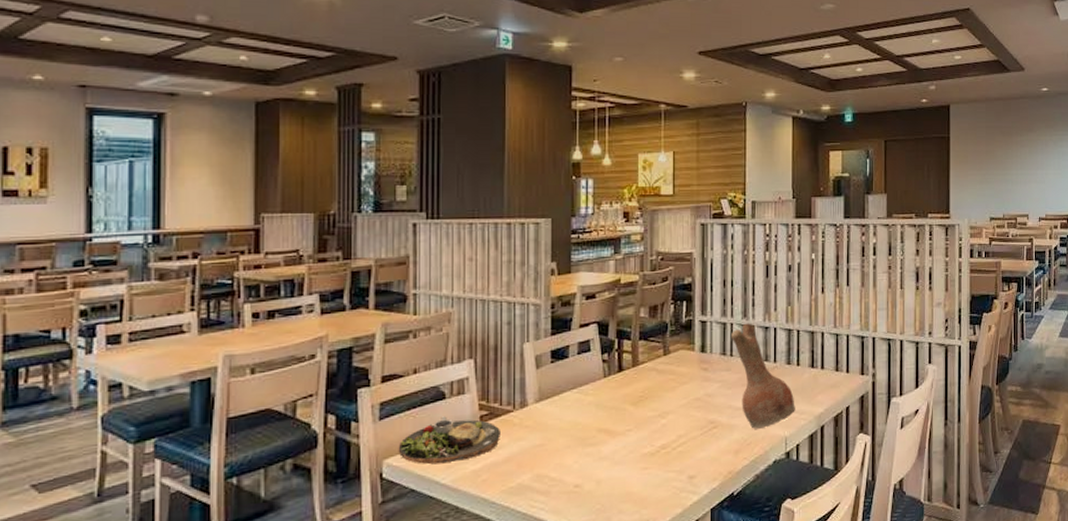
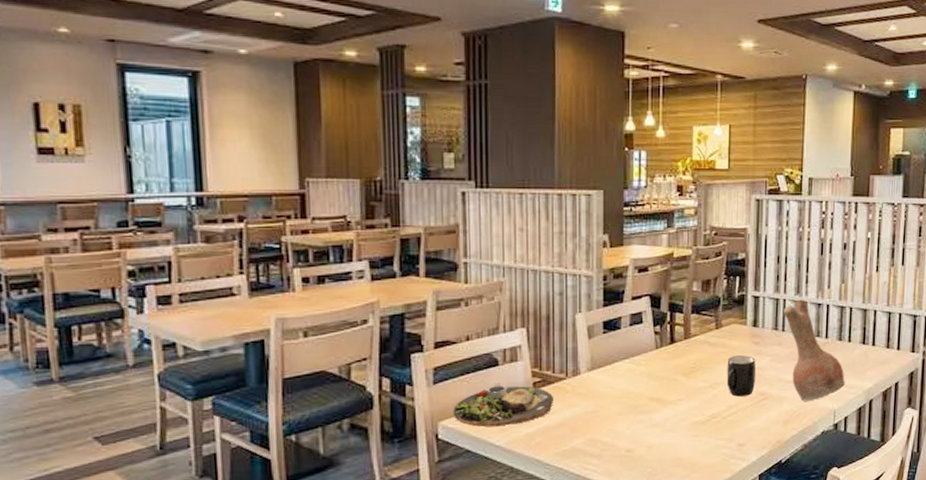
mug: none [675,382,706,426] -> present [726,355,757,397]

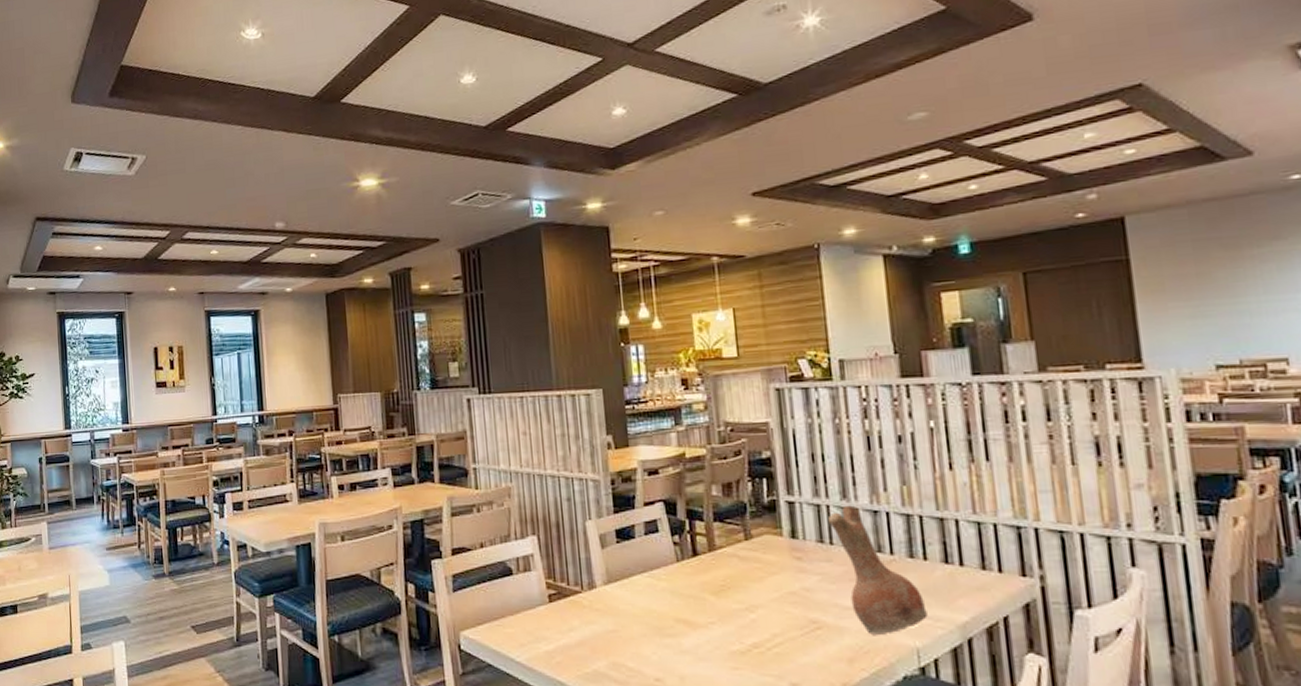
dinner plate: present [452,382,553,427] -> none [472,592,571,640]
mug: present [726,355,757,397] -> none [764,573,804,623]

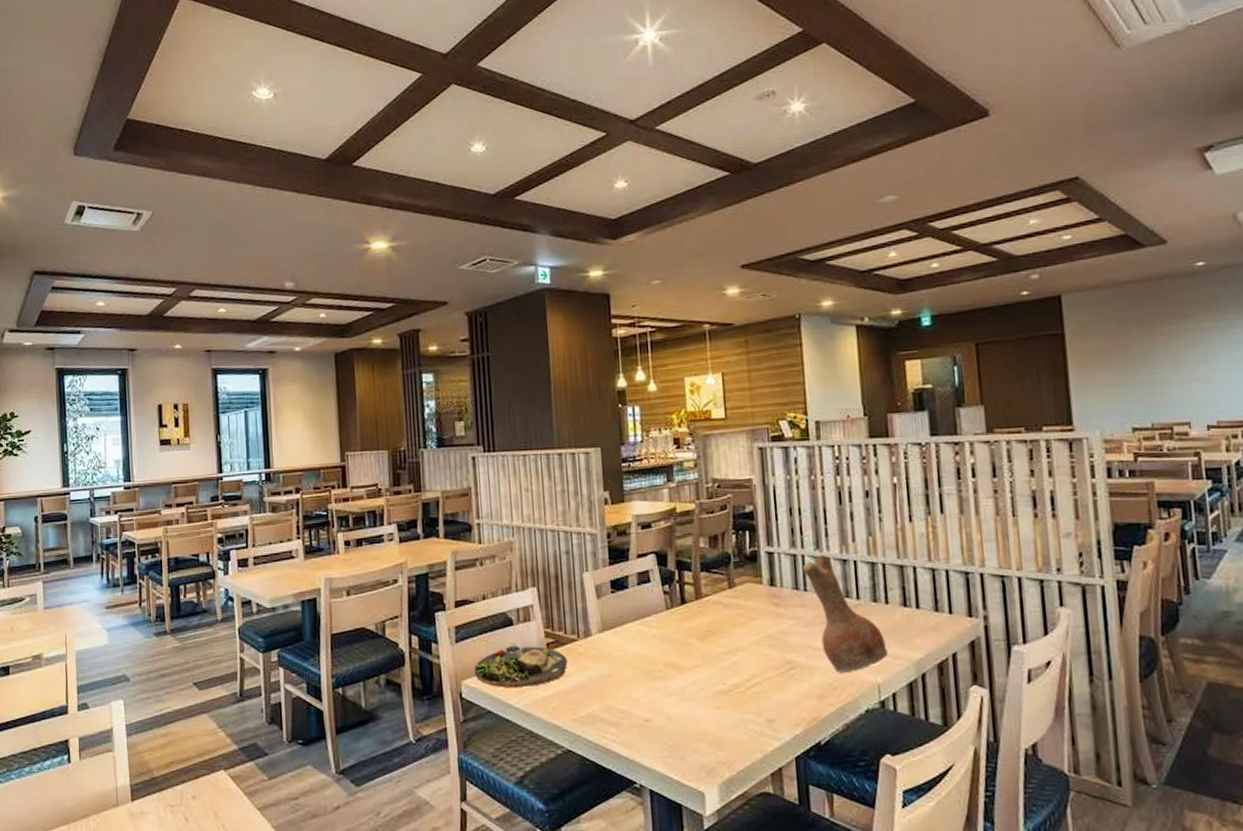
dinner plate: none [472,592,571,640] -> present [474,642,567,687]

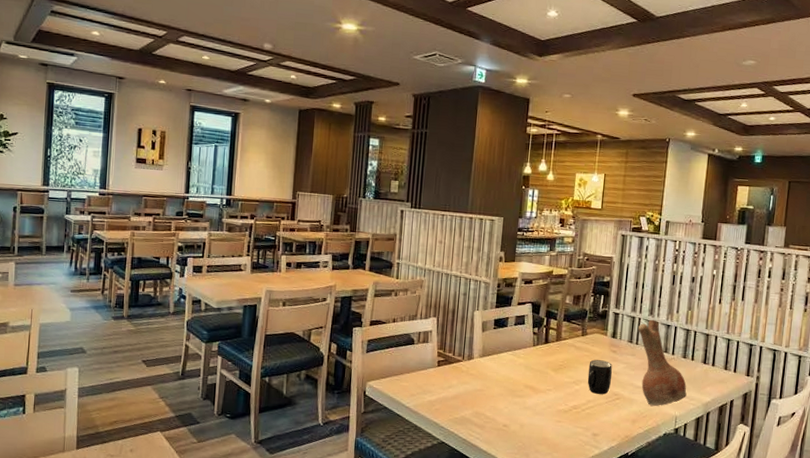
dinner plate: present [474,642,567,687] -> none [377,357,452,392]
mug: none [745,618,780,665] -> present [587,359,613,394]

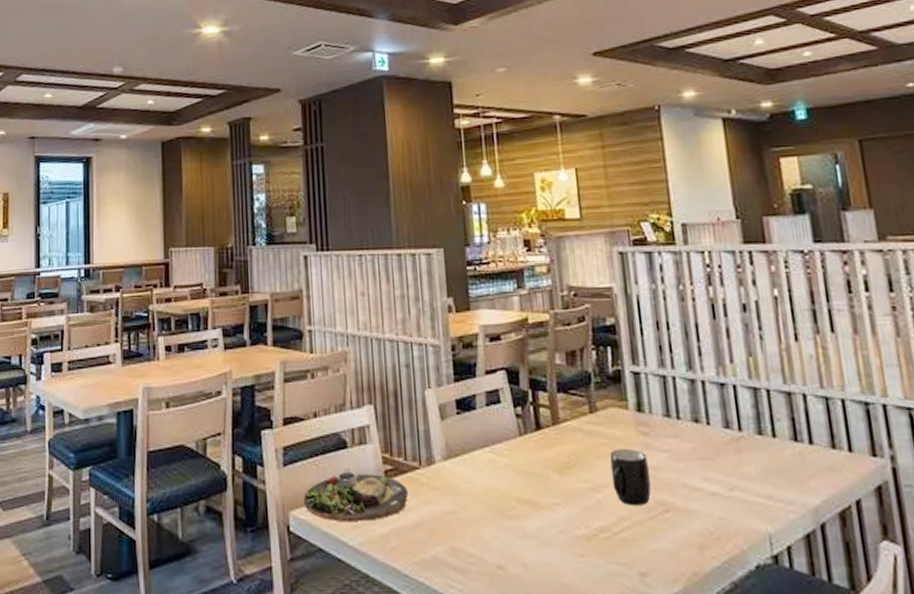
dinner plate: none [377,357,452,392] -> present [303,467,408,521]
vase: present [638,319,687,406] -> none [675,377,779,519]

